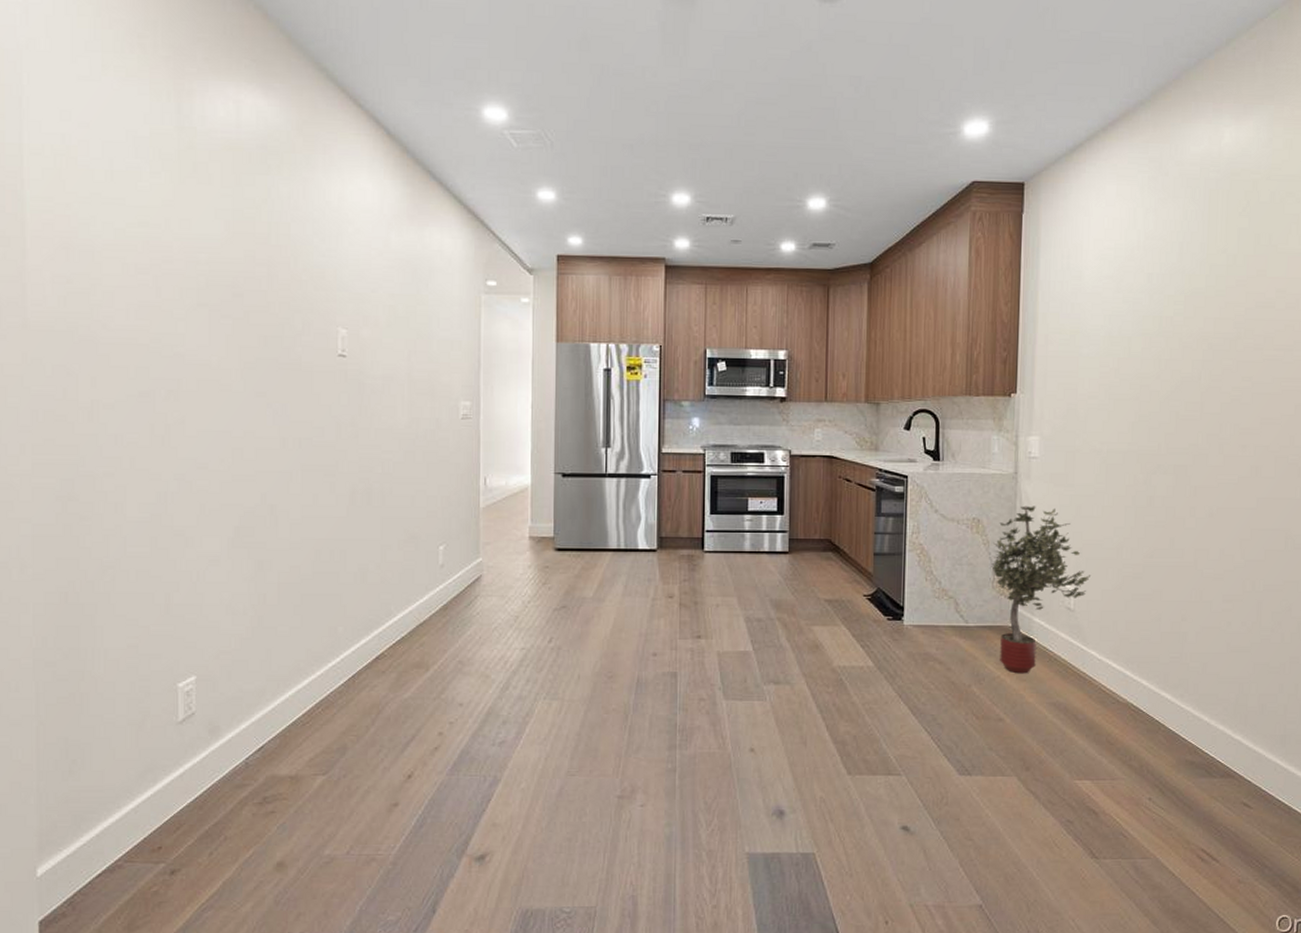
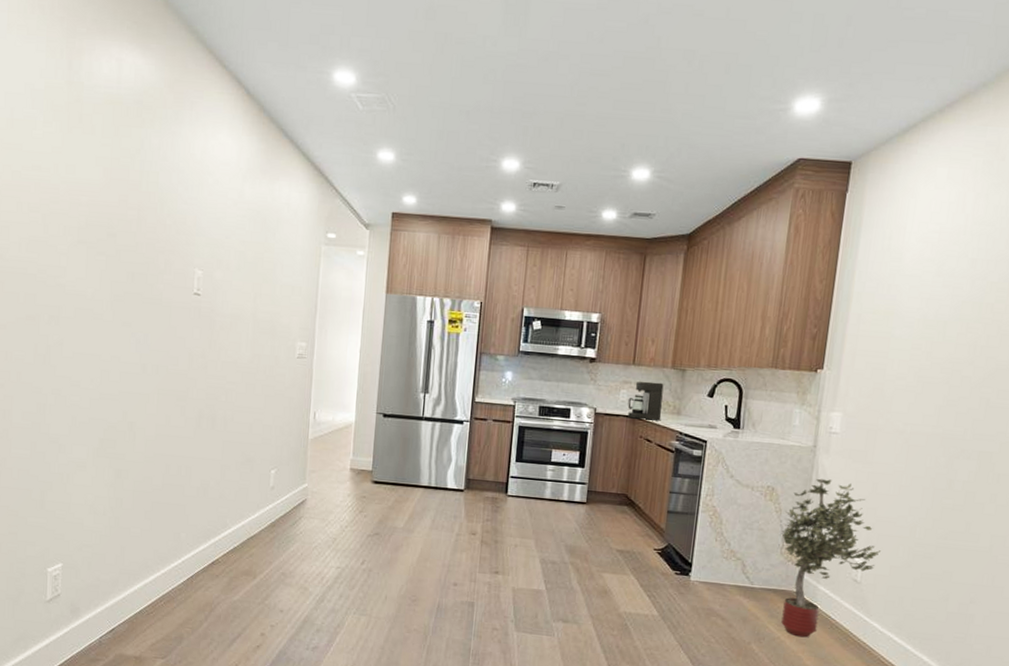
coffee maker: none [823,418,859,460] -> present [628,381,664,421]

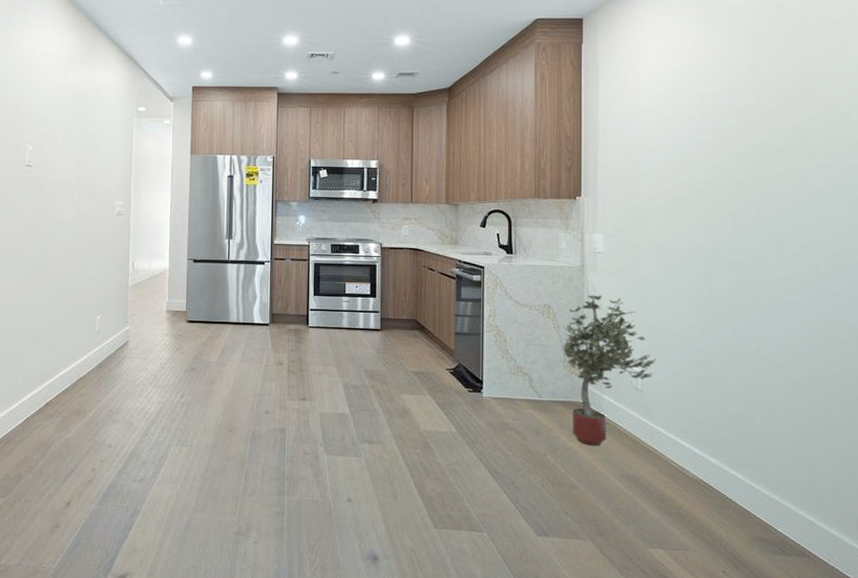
coffee maker: present [628,381,664,421] -> none [410,217,441,252]

